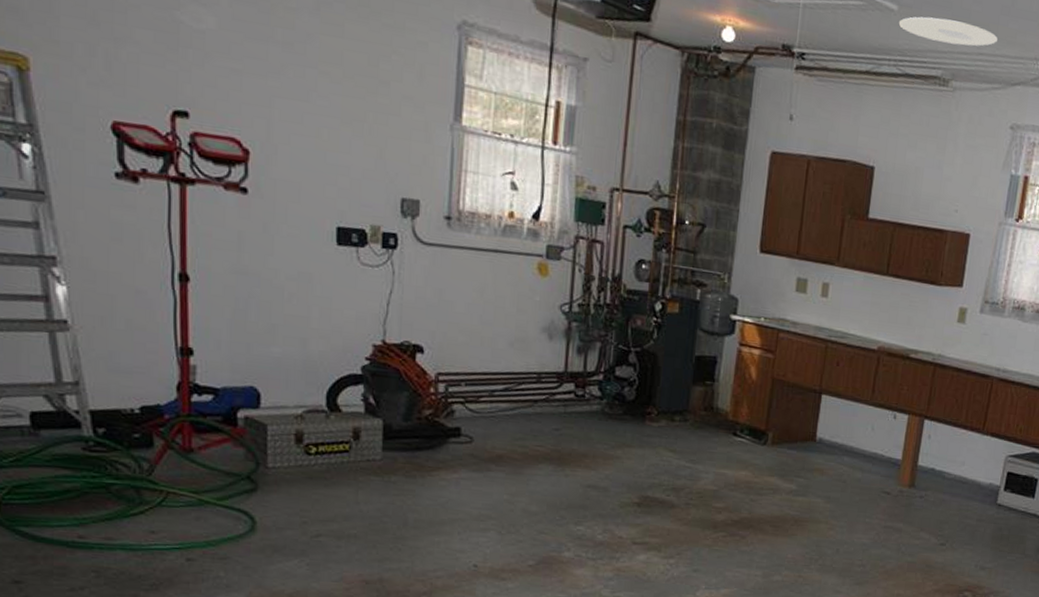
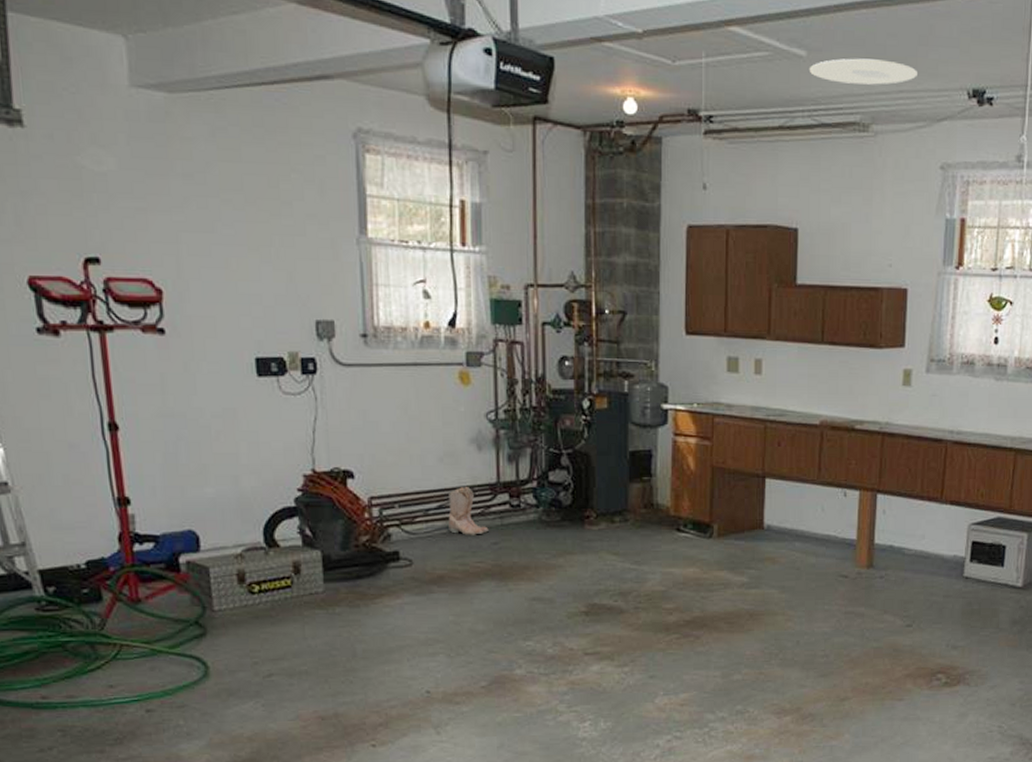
boots: none [512,372,552,420] -> present [448,487,489,535]

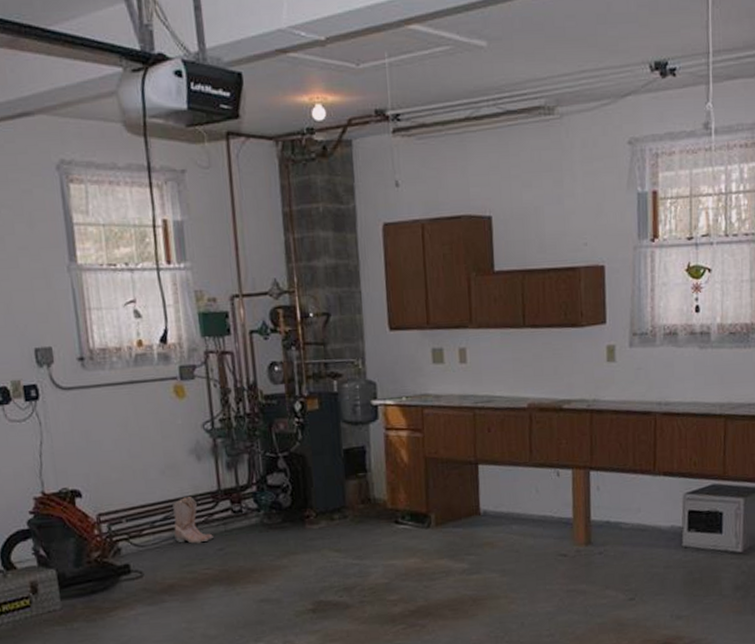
ceiling light: present [809,58,917,85] -> none [490,42,598,69]

